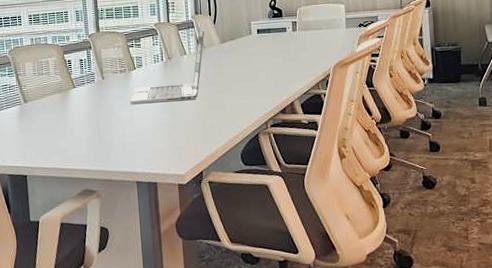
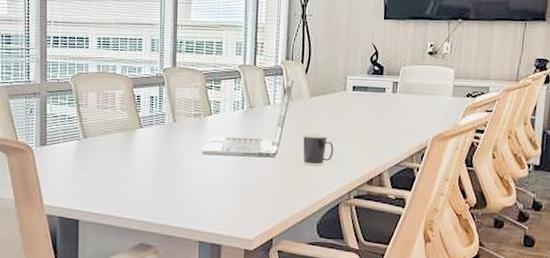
mug: none [219,74,248,103] -> present [303,134,334,166]

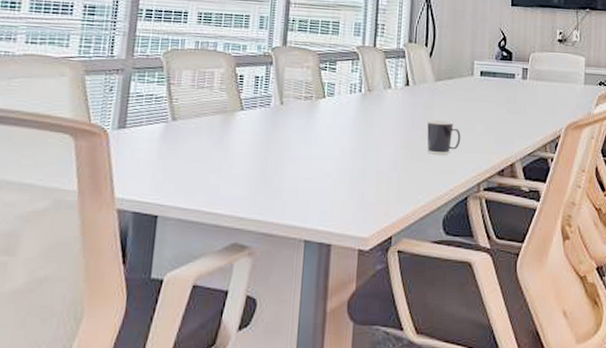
laptop: present [202,74,294,157] -> none [312,57,418,144]

